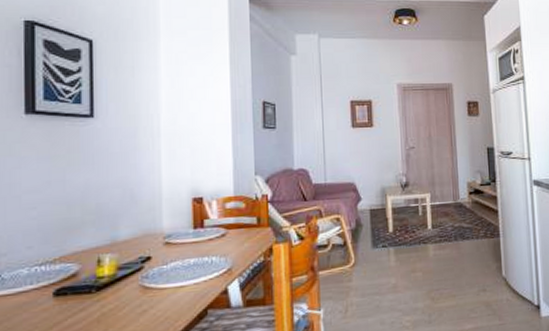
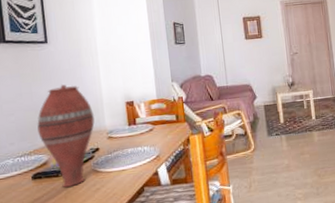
vase: none [68,172,148,308] -> present [37,84,95,187]

